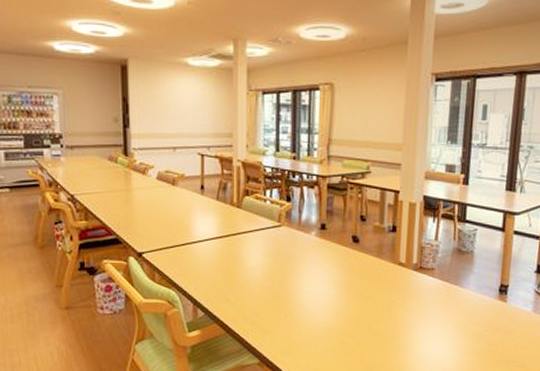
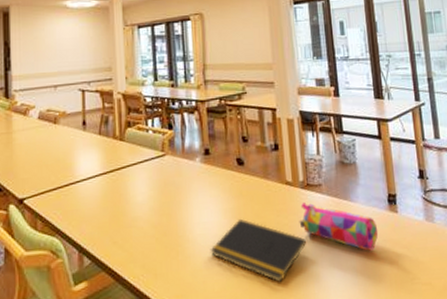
notepad: none [317,291,411,350] -> present [210,218,306,282]
pencil case: none [406,283,484,333] -> present [299,202,379,251]

